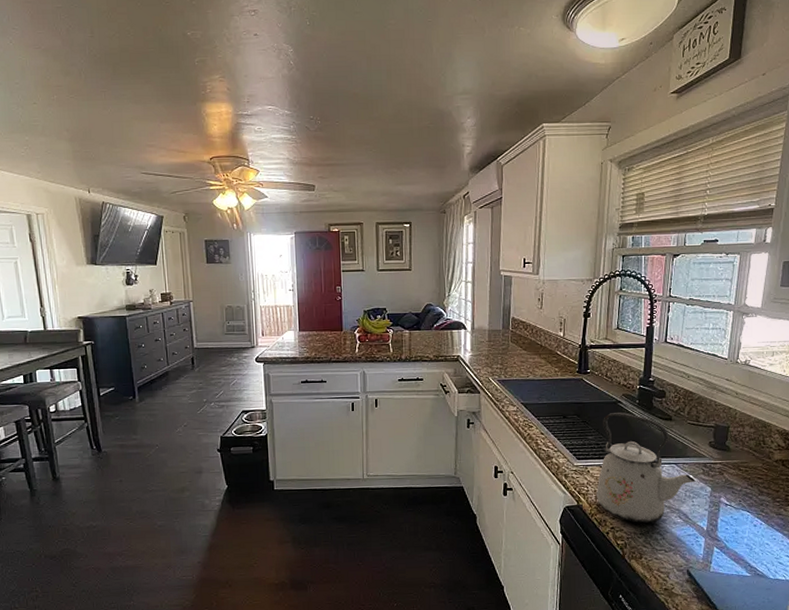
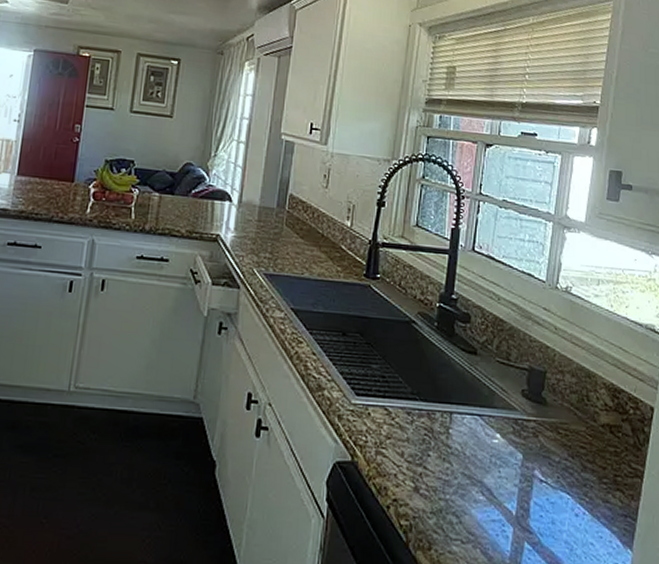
kettle: present [596,412,696,523] -> none [377,336,504,497]

